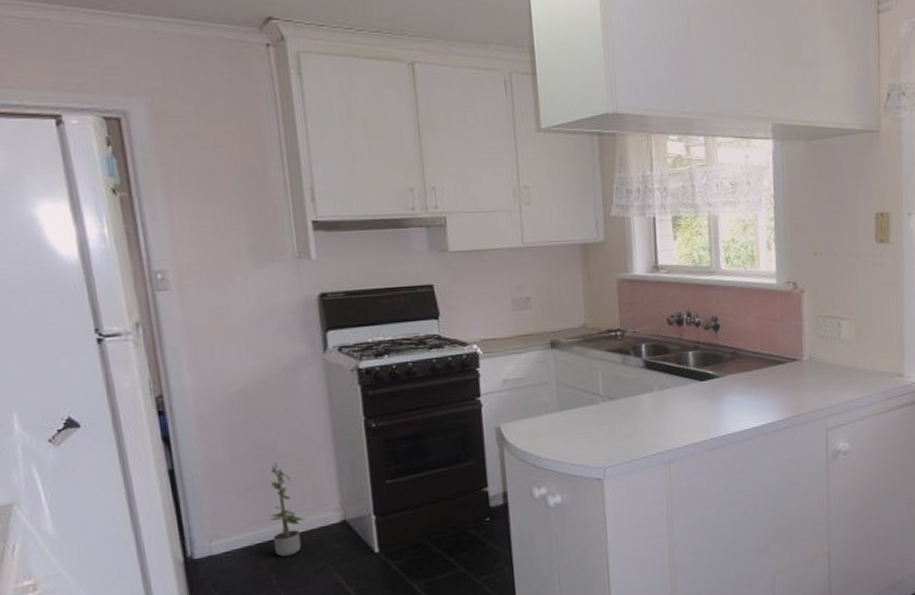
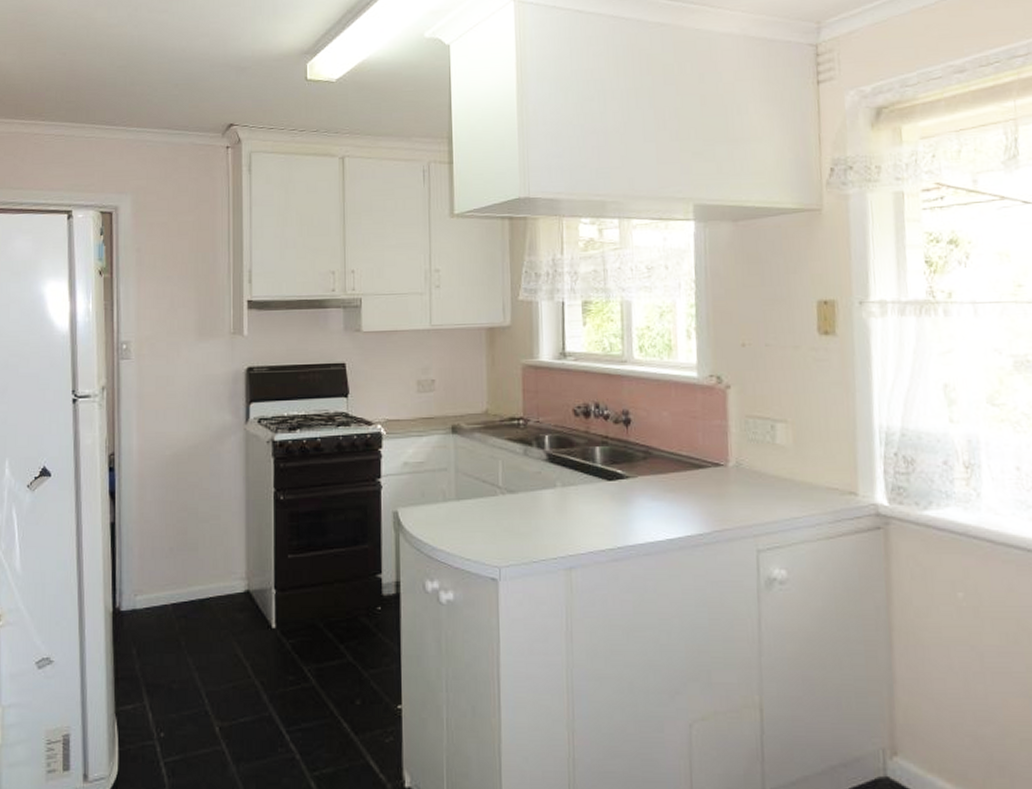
potted plant: present [270,460,307,557] -> none [186,523,216,619]

